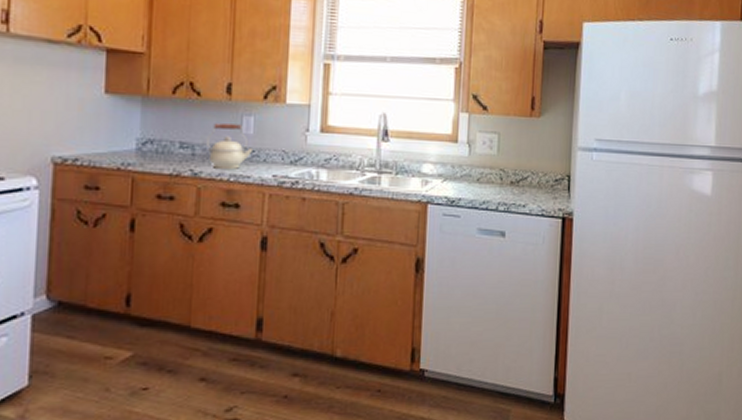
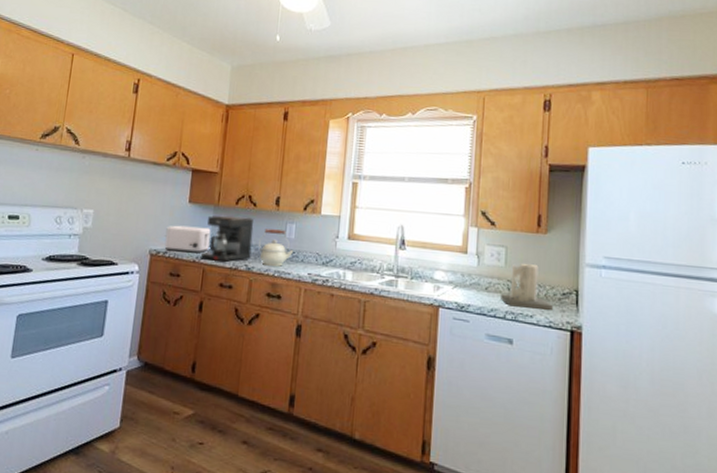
toaster: none [73,123,140,159] -> present [164,225,211,254]
coffee maker: none [128,108,199,169] -> present [201,215,254,263]
paper towel roll: none [492,151,545,198] -> present [499,264,553,310]

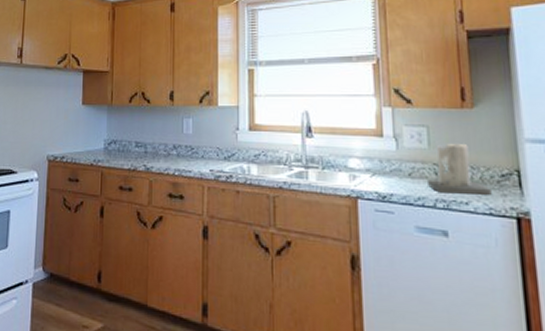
toaster: present [164,225,211,254] -> none [61,128,106,156]
coffee maker: present [201,215,254,263] -> none [99,115,149,164]
kettle: present [258,229,294,267] -> none [156,125,193,166]

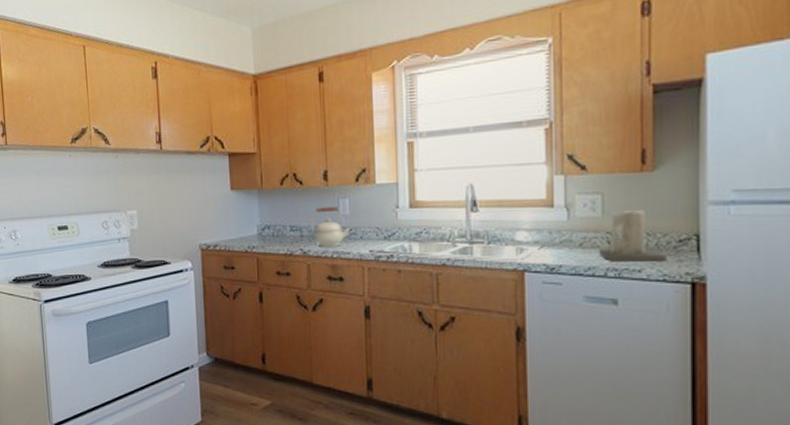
kettle: none [156,125,193,166] -> present [311,207,351,248]

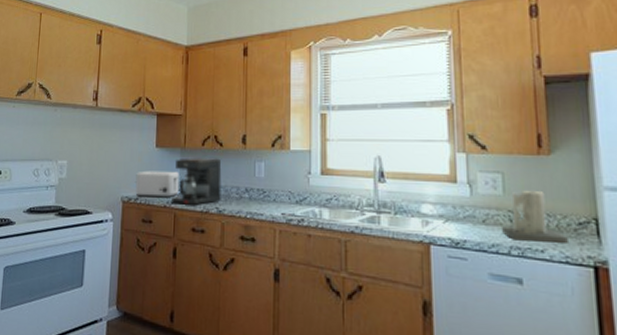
toaster: none [212,214,260,243] -> present [135,170,179,198]
coffee maker: none [252,197,305,249] -> present [172,157,222,207]
kettle: present [311,207,351,248] -> none [228,169,265,209]

